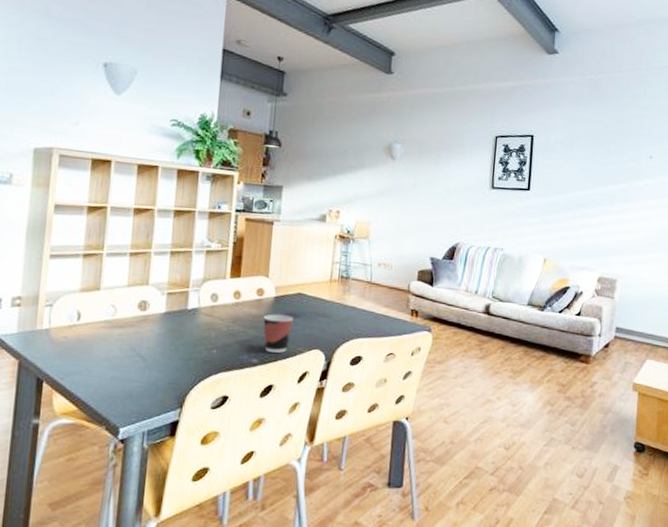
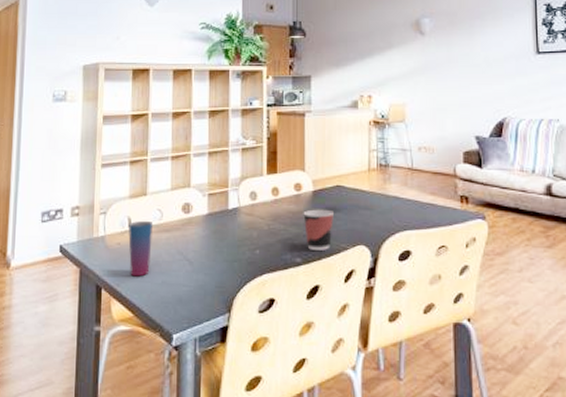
cup: none [76,315,105,371] -> present [128,220,152,277]

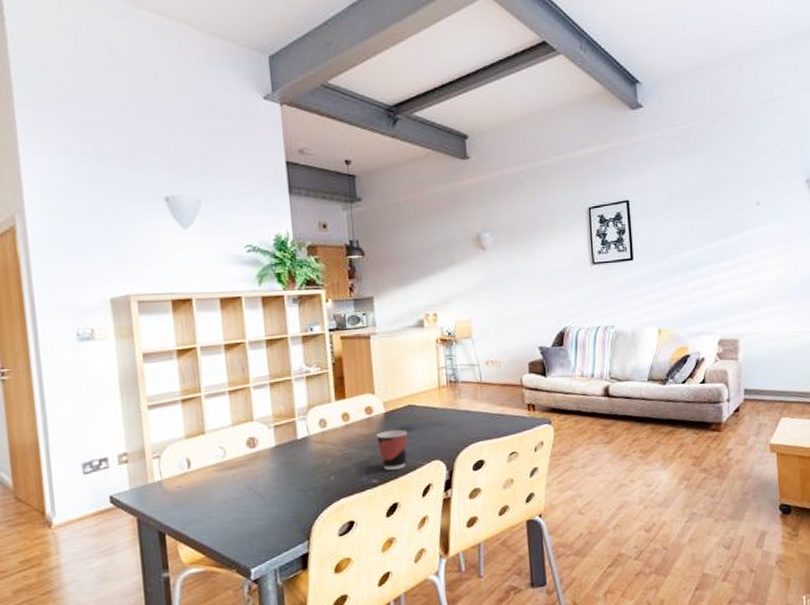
cup: present [128,220,152,277] -> none [188,459,218,518]

